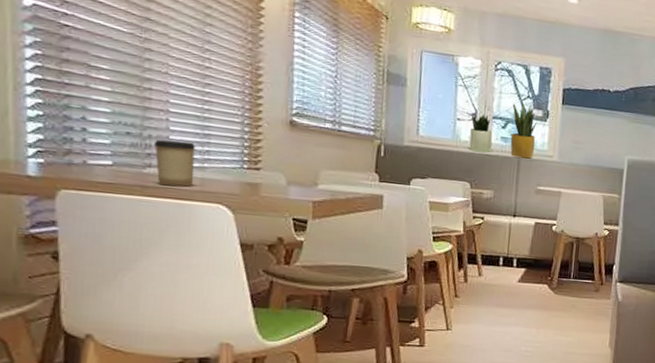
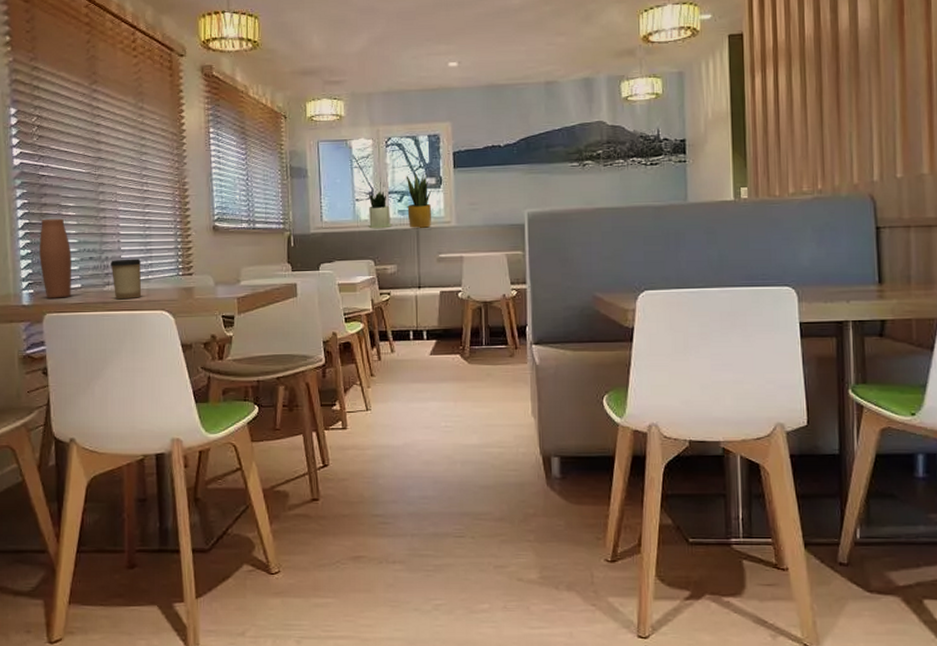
vase: none [55,77,101,175] -> present [39,218,71,298]

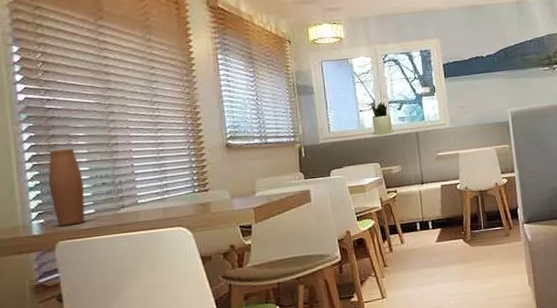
cup: present [111,258,142,300] -> none [125,180,158,221]
planter: present [406,172,432,228] -> none [403,83,429,132]

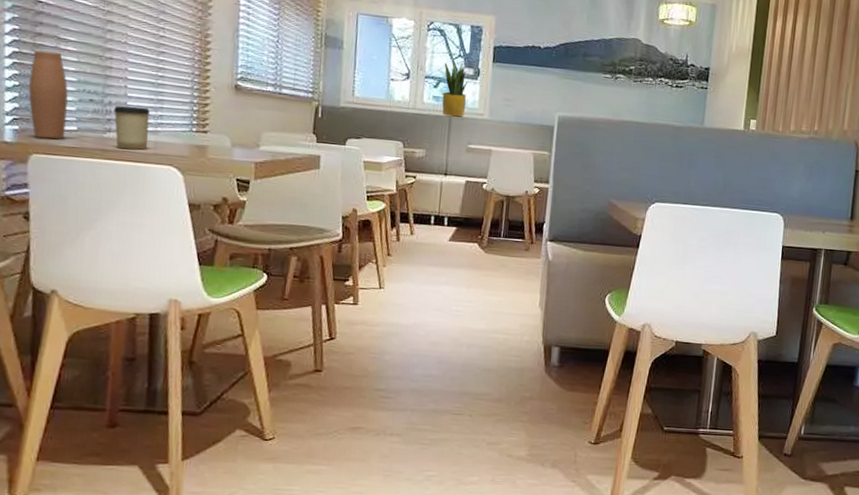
cup: none [125,180,158,221] -> present [114,106,150,150]
planter: present [370,101,395,136] -> none [401,73,426,113]
planter: none [403,83,429,132] -> present [442,62,469,117]

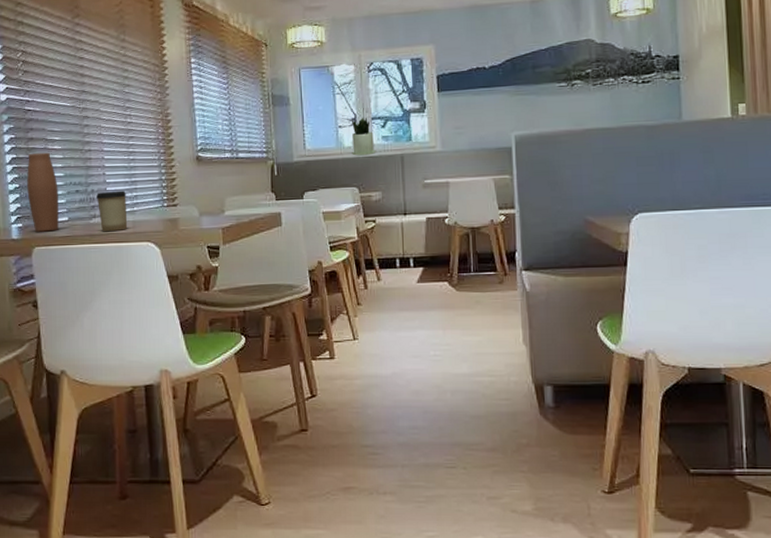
planter: none [401,73,426,113] -> present [351,117,377,156]
planter: present [442,62,469,117] -> none [389,97,416,154]

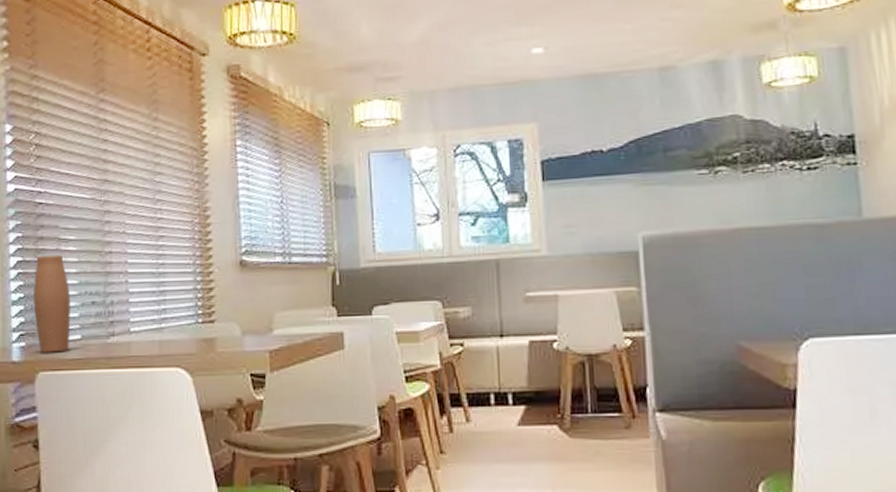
cup: present [96,190,128,232] -> none [116,302,153,354]
planter: present [351,117,377,156] -> none [432,212,465,261]

